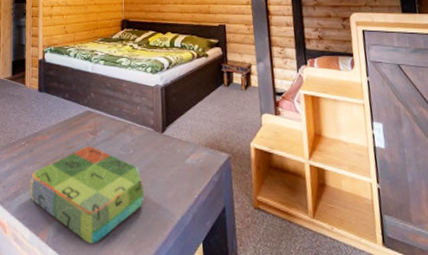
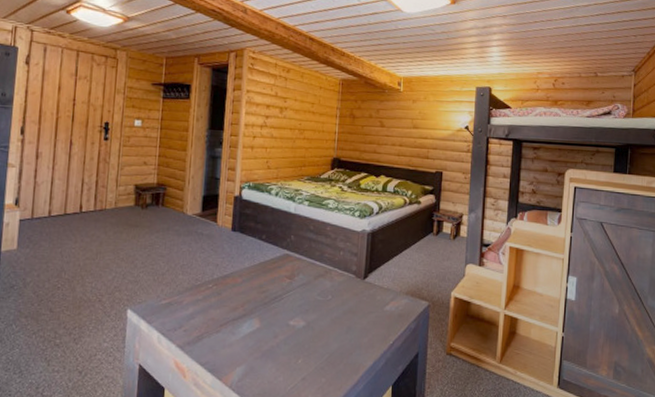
board game: present [30,146,144,243] -> none [214,290,339,387]

